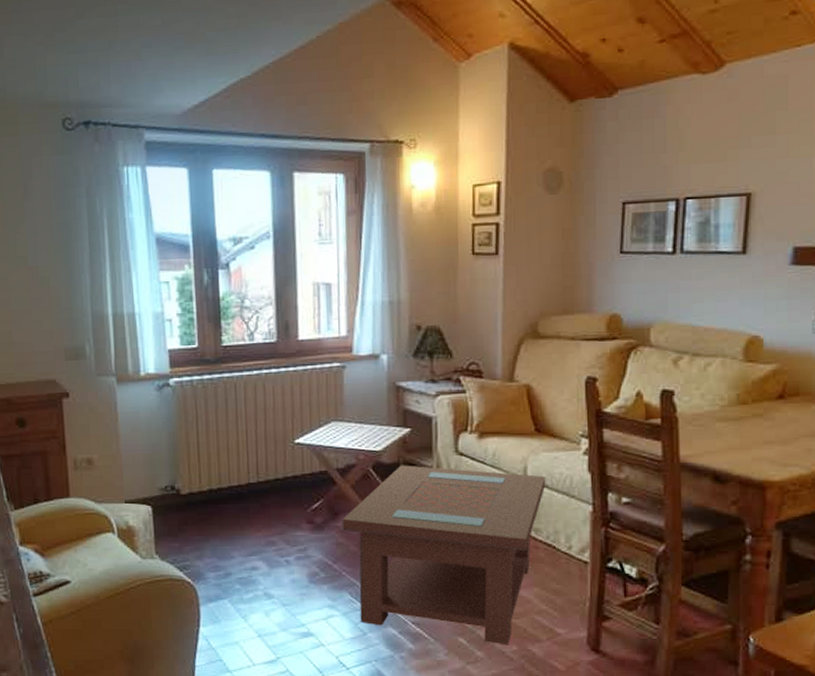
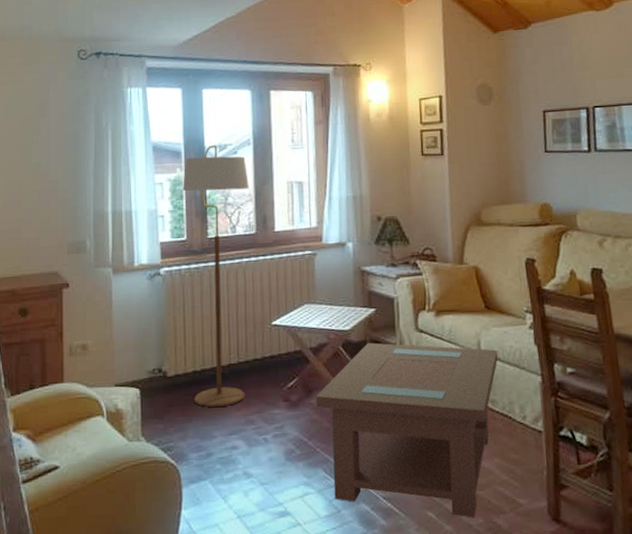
floor lamp: none [192,237,269,527] -> present [183,144,249,407]

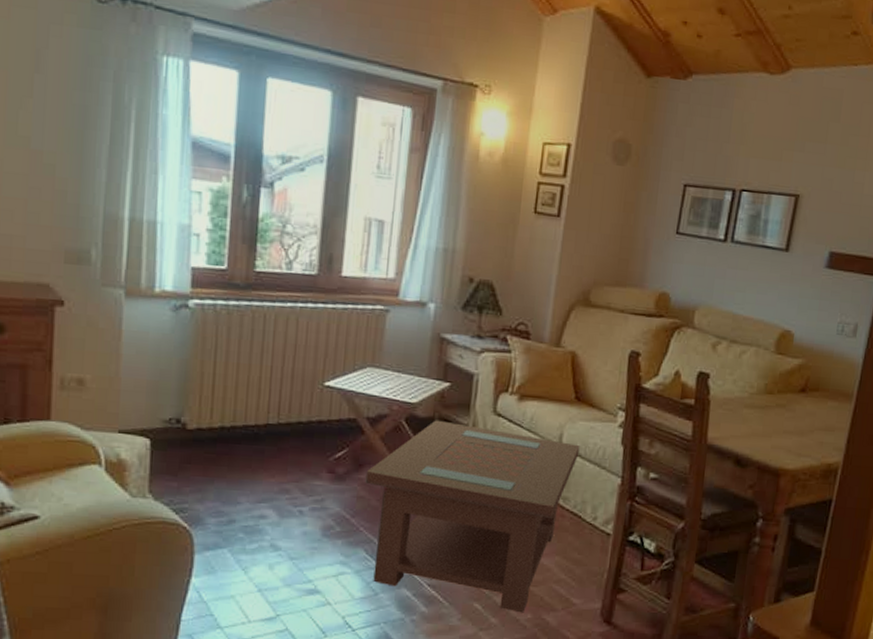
floor lamp: present [183,144,249,407] -> none [219,154,316,471]

